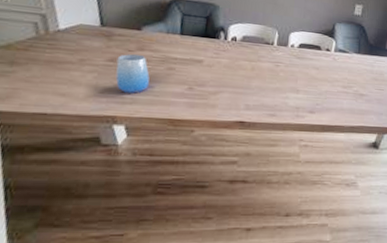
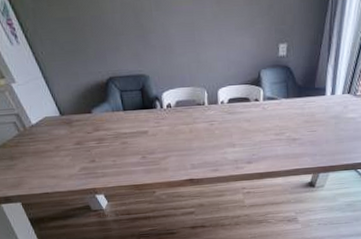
cup: present [115,54,150,93] -> none [81,135,112,169]

